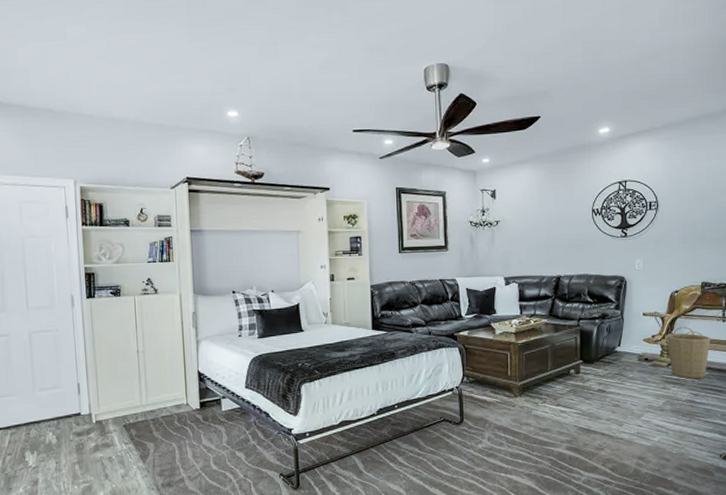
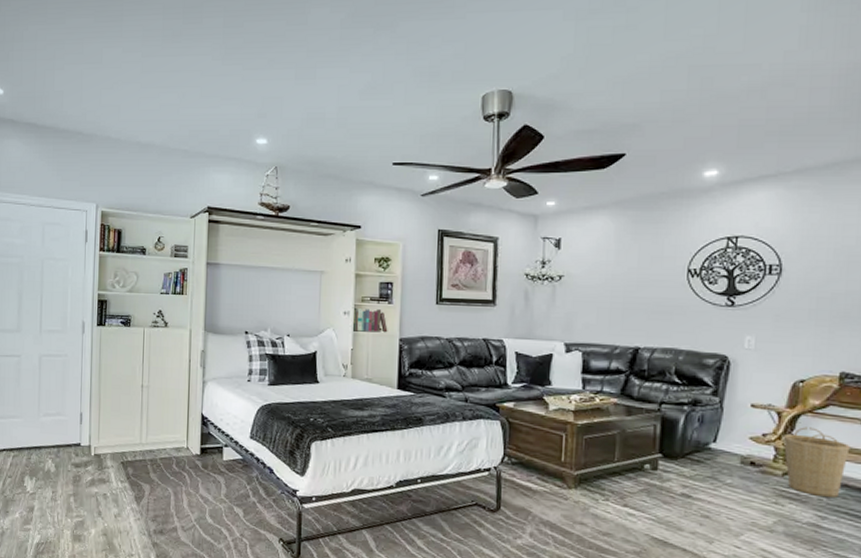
books: none [327,261,360,283] -> present [352,307,388,333]

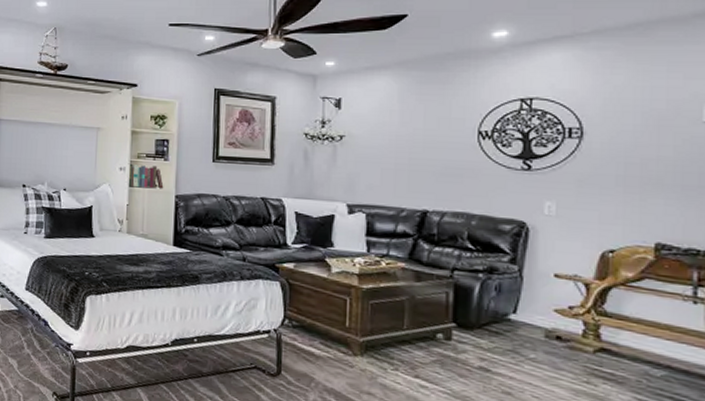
basket: present [783,427,850,499] -> none [592,300,672,381]

